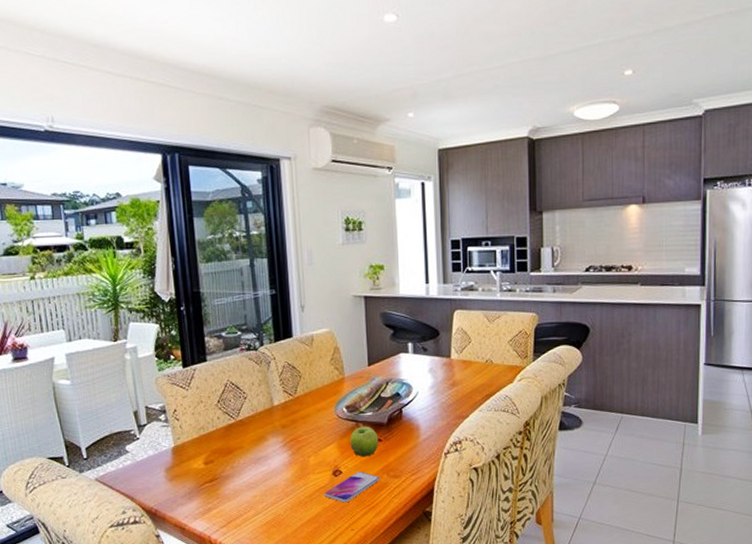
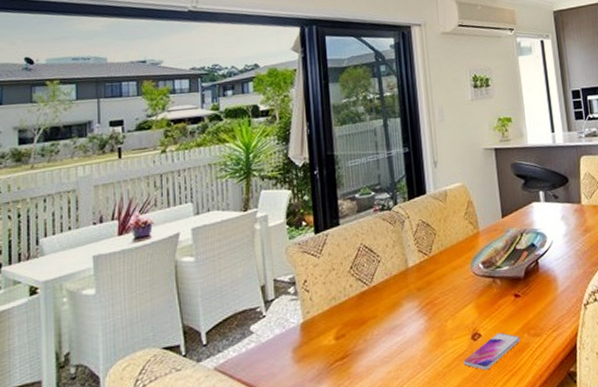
fruit: present [350,426,379,457] -> none [487,281,517,316]

